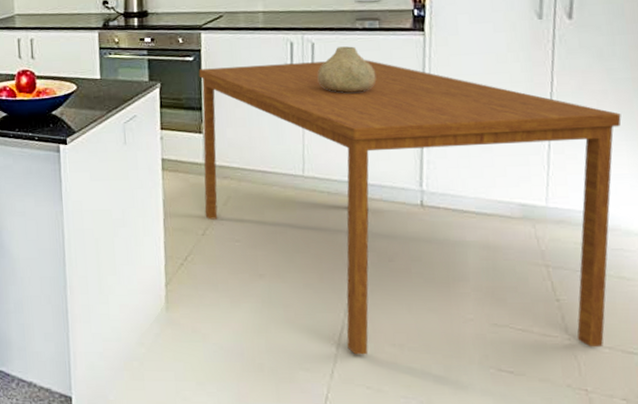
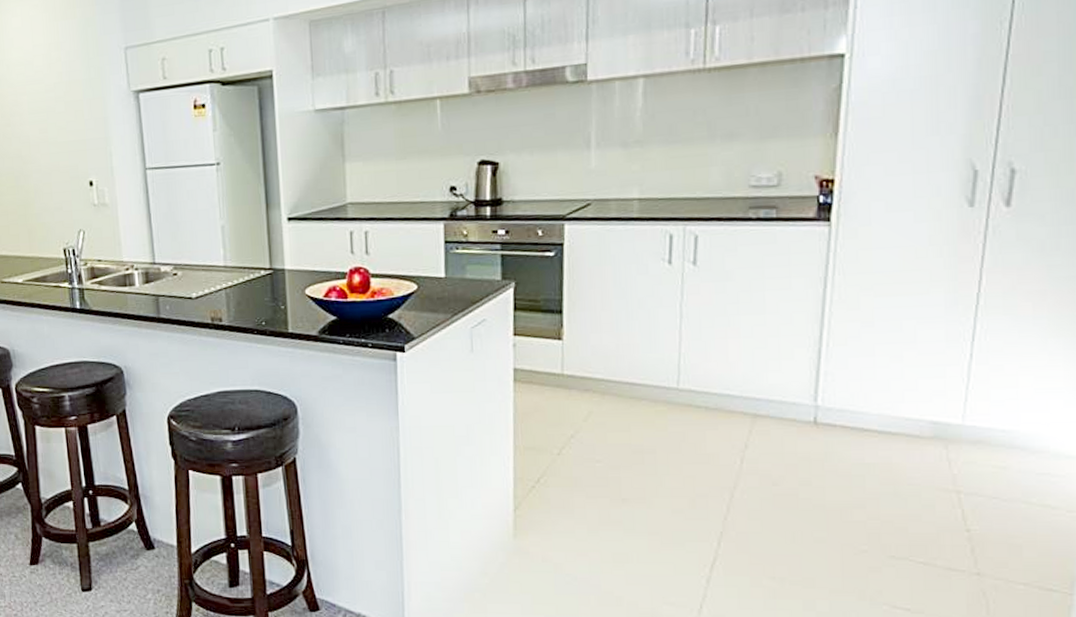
dining table: present [198,59,621,355] -> none [560,254,1061,589]
vase: present [317,46,376,93] -> none [700,239,770,294]

